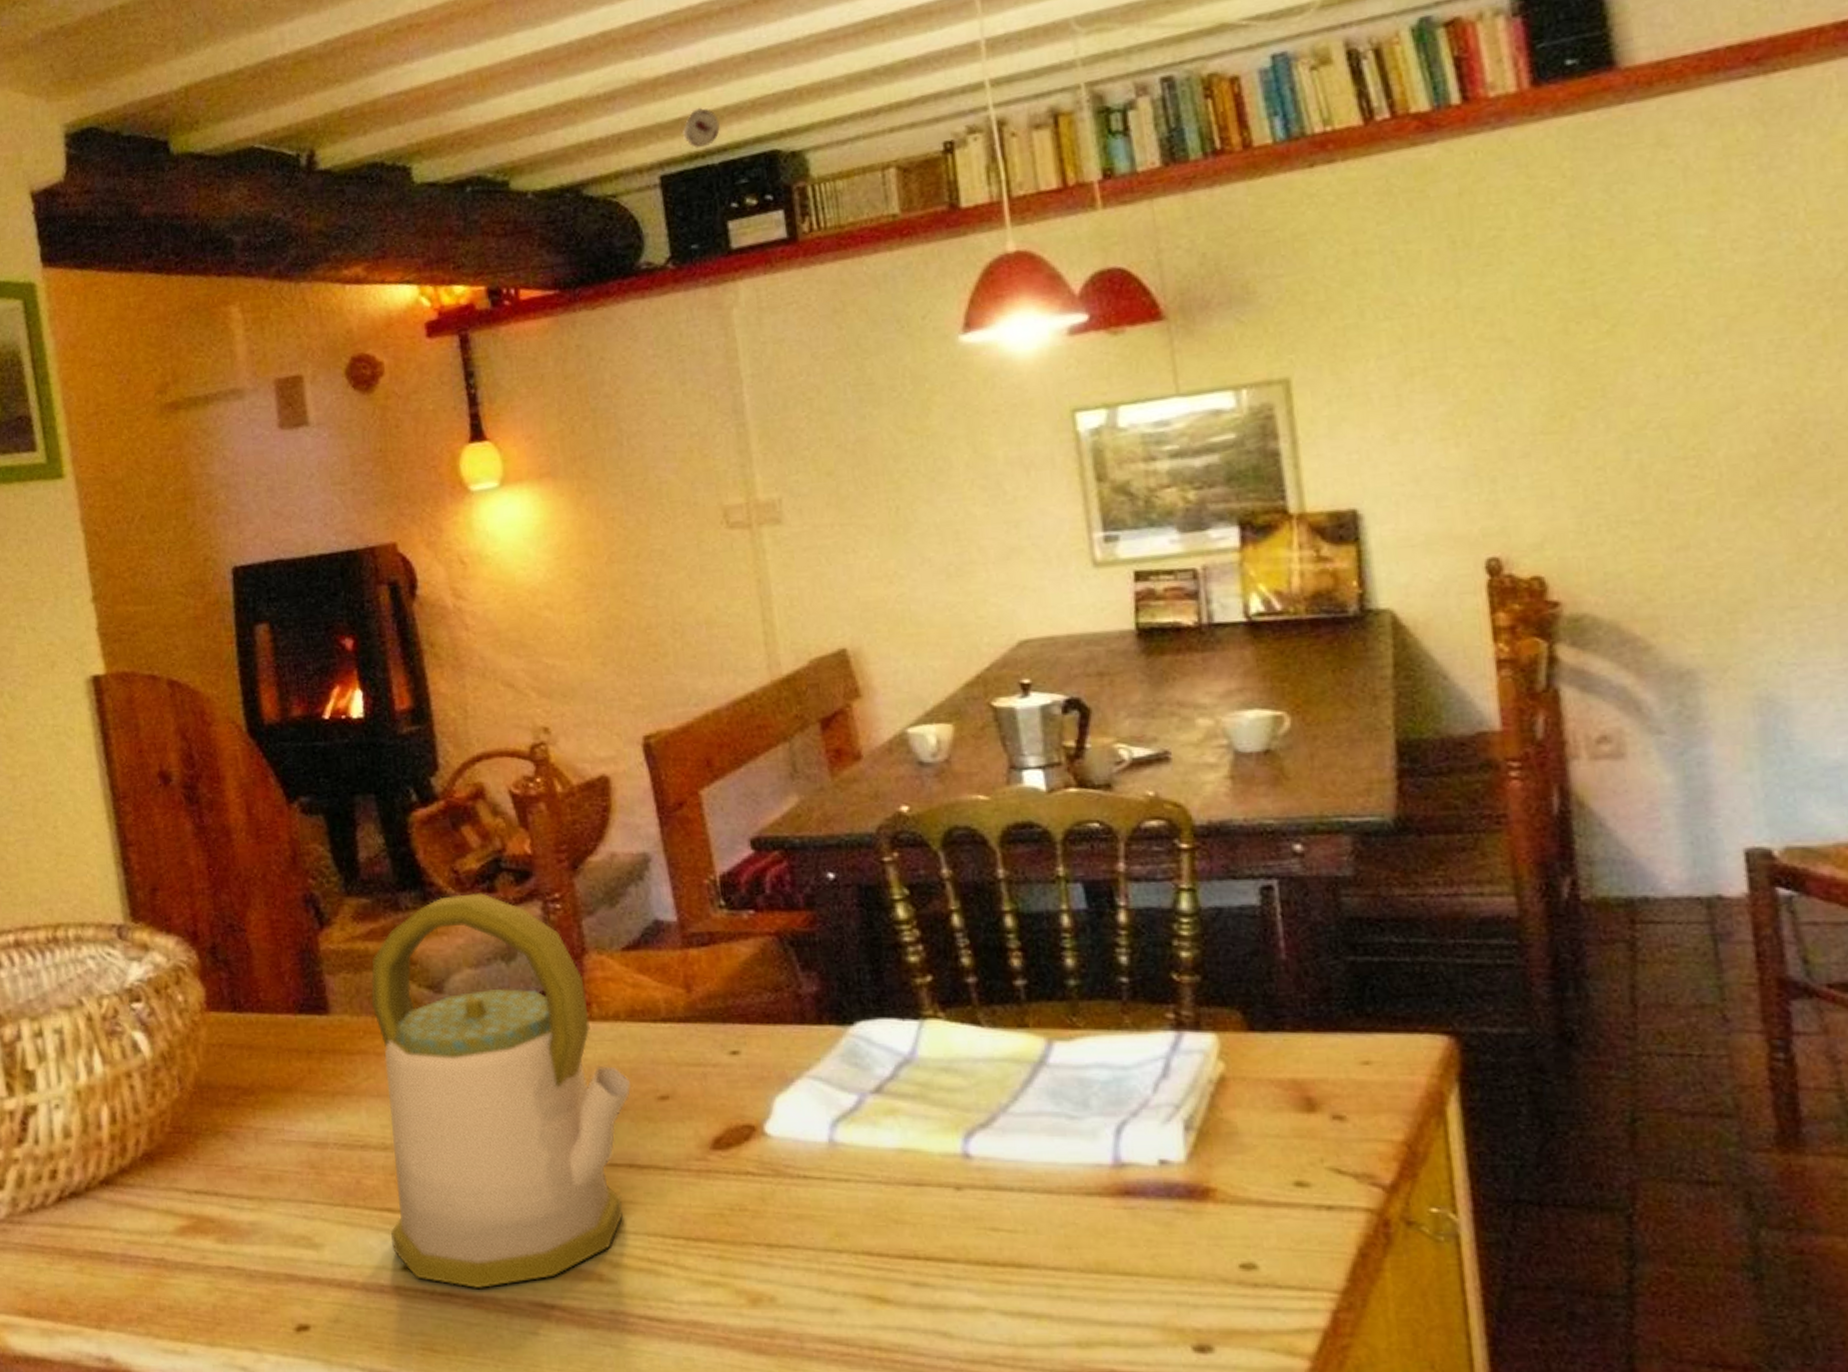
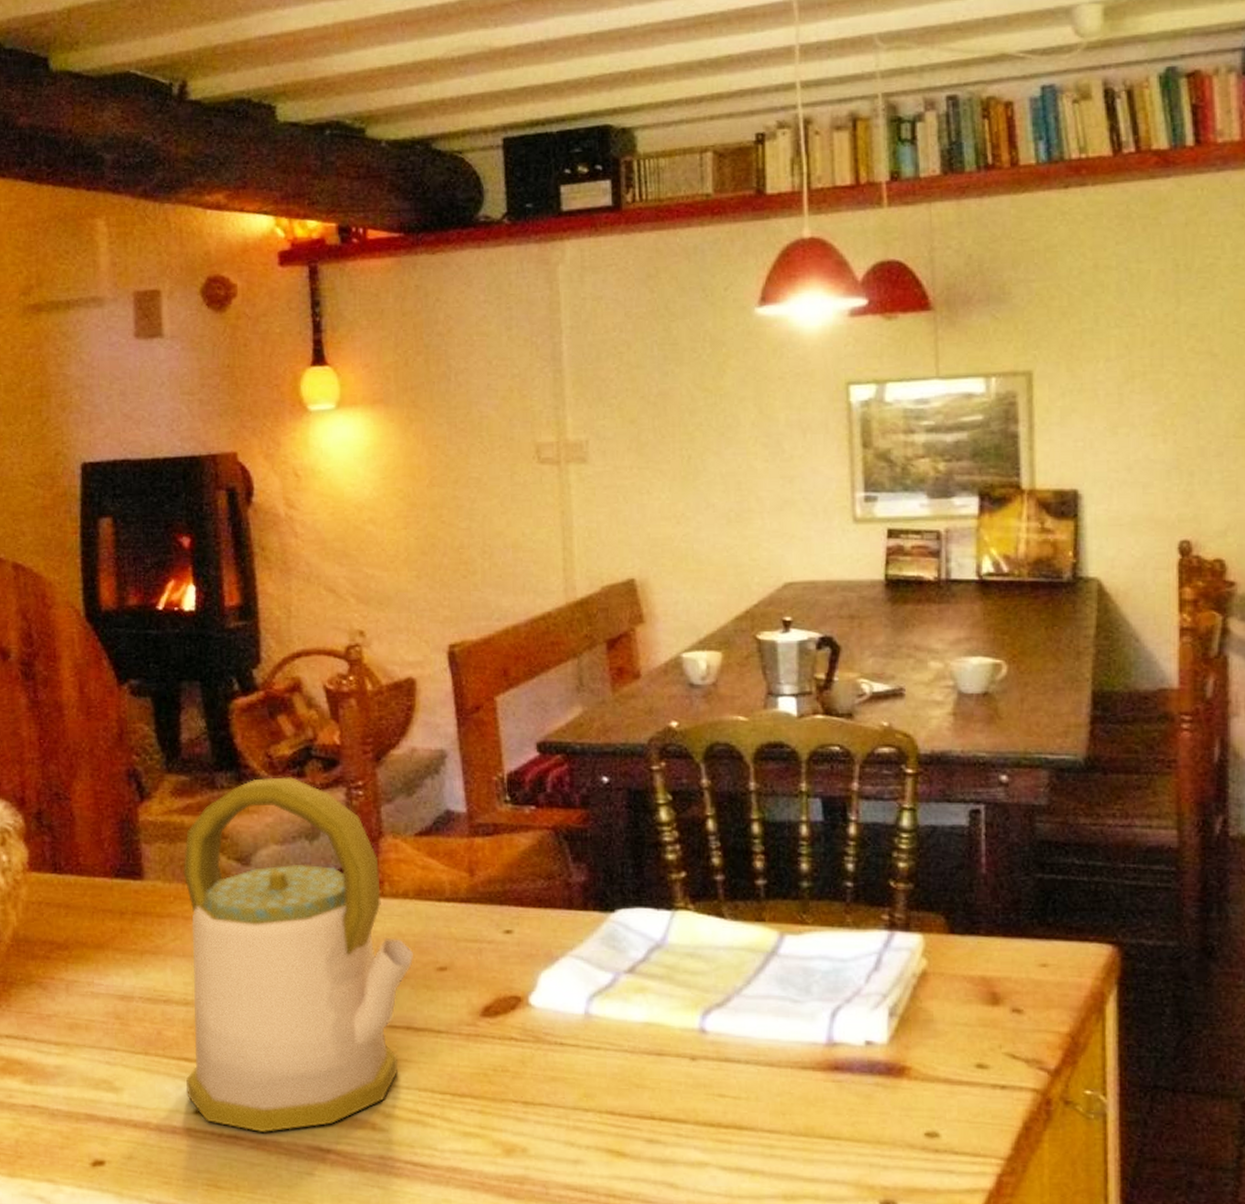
smoke detector: present [683,107,721,149] -> none [527,79,561,116]

